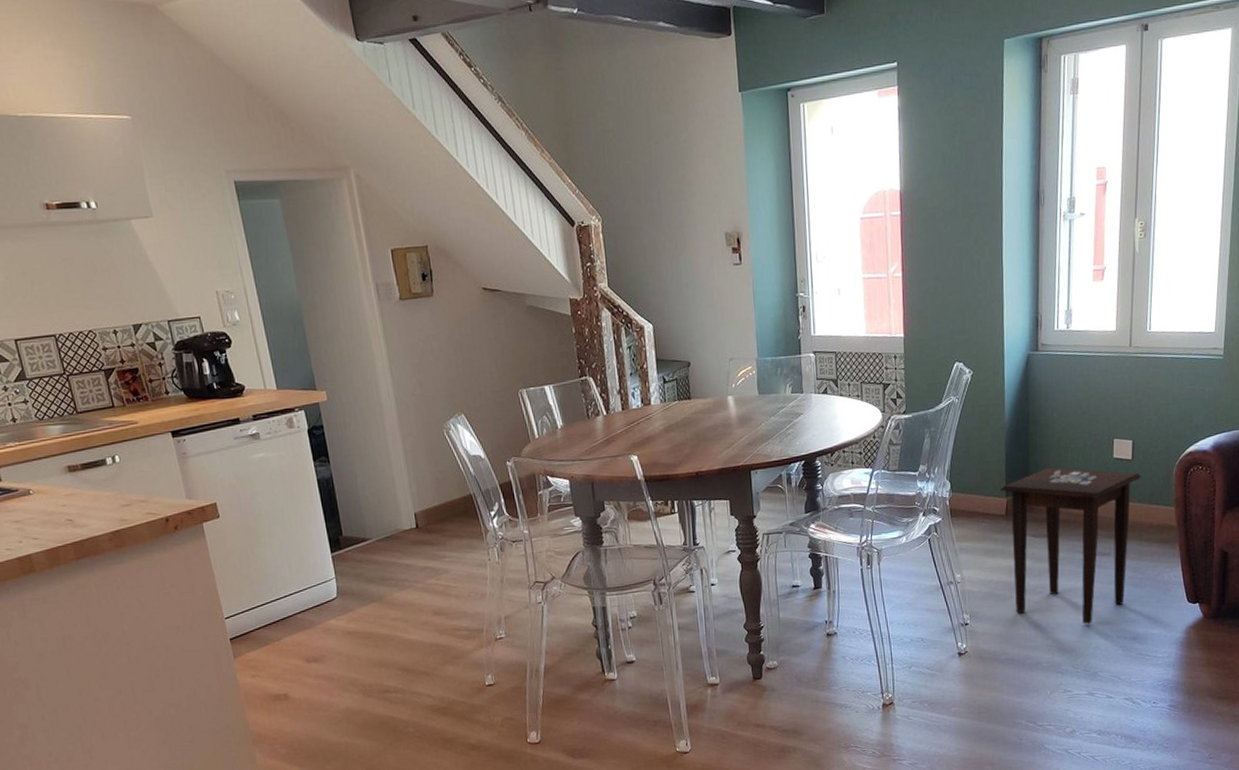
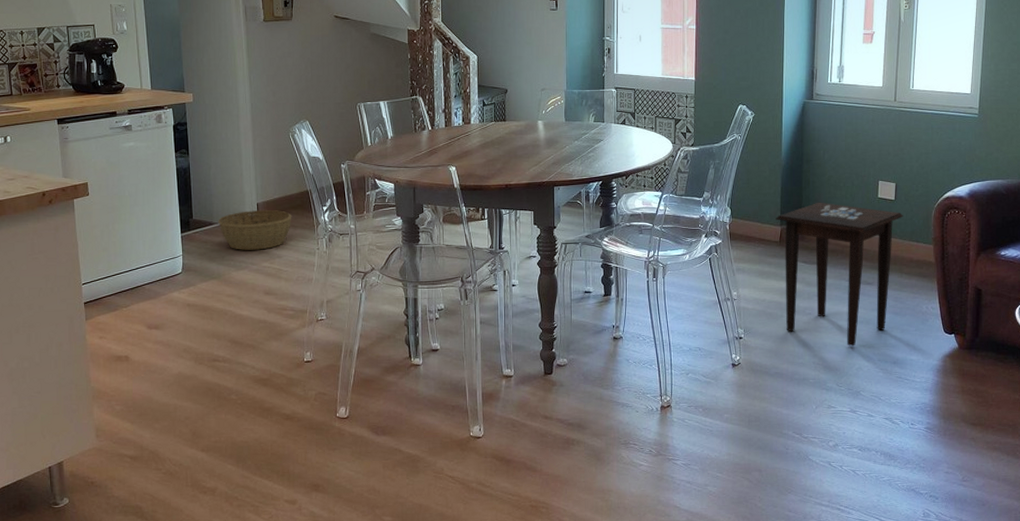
basket: none [372,519,456,568] -> present [218,210,292,250]

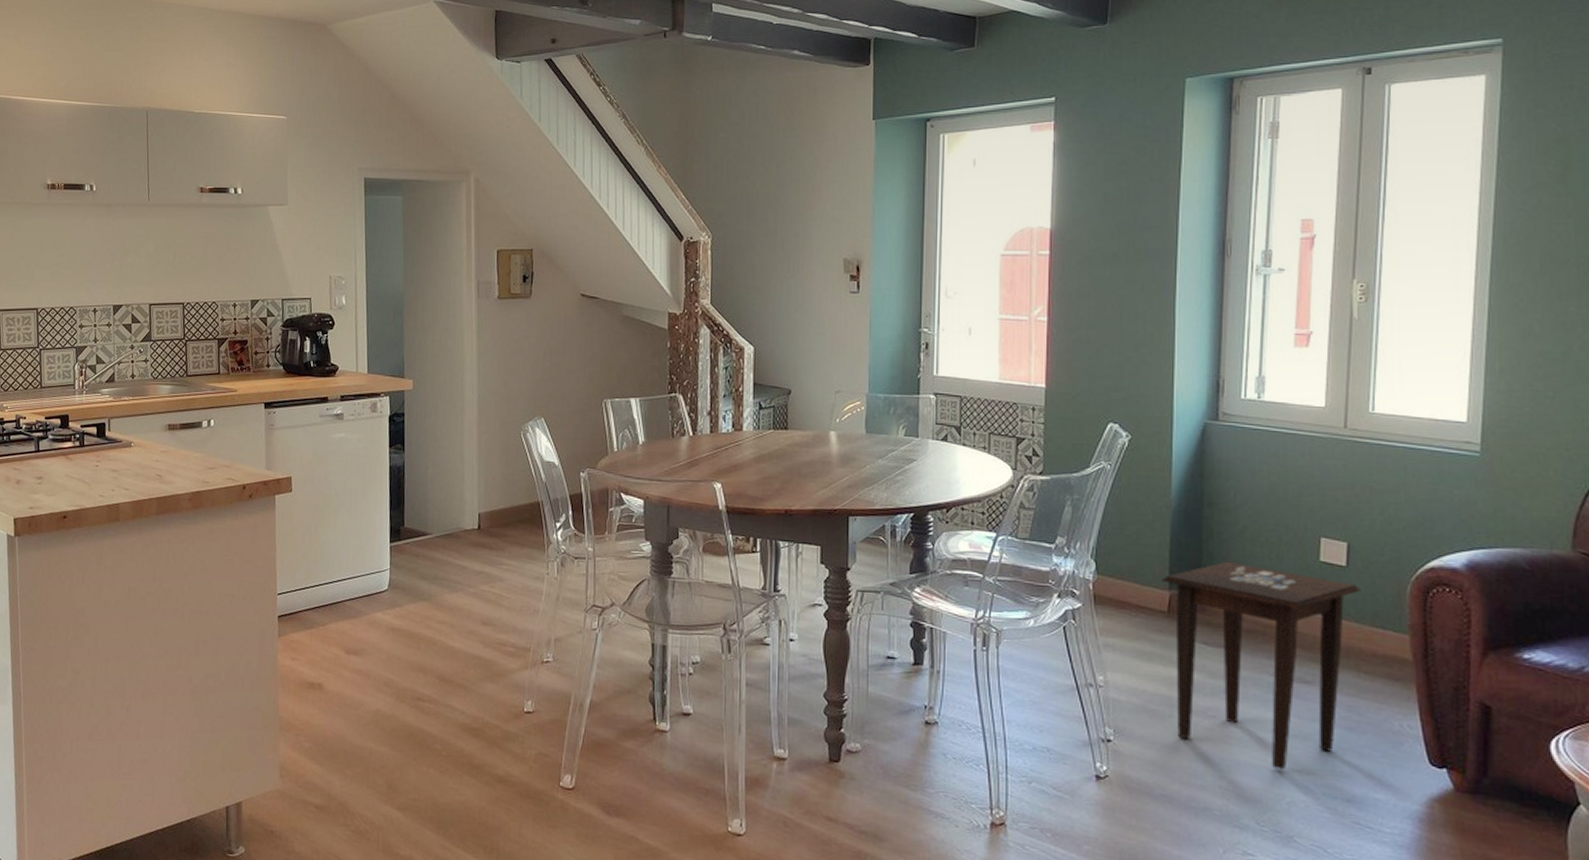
basket: present [218,210,292,250] -> none [433,521,519,570]

